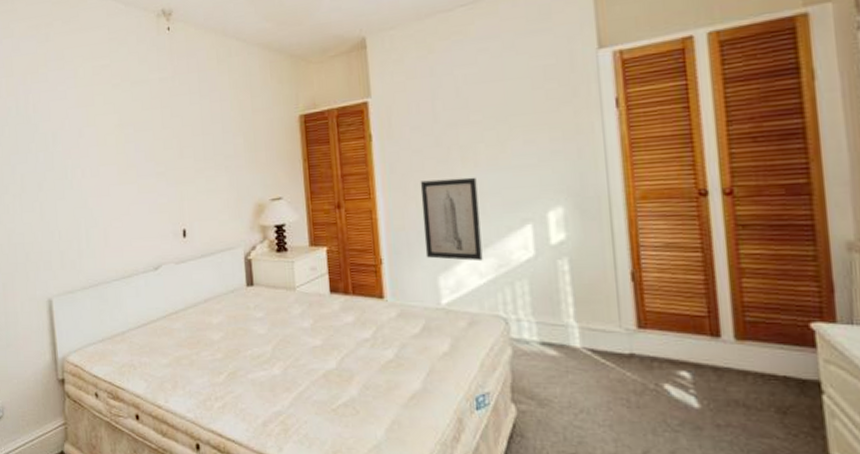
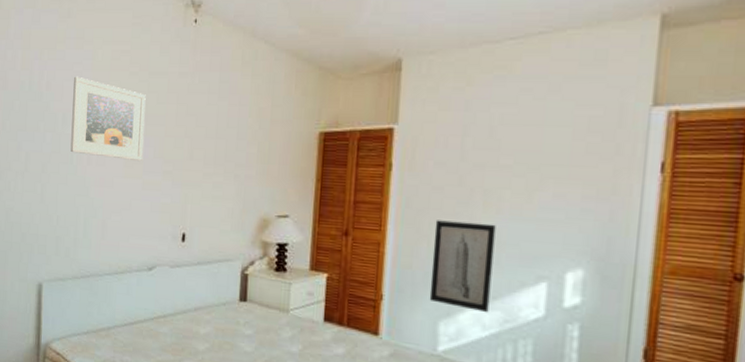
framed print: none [59,95,135,169] -> present [70,76,146,162]

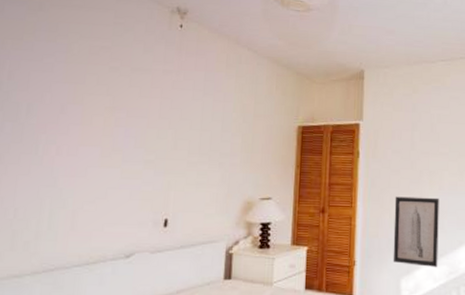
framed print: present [70,76,146,162] -> none [35,67,127,152]

